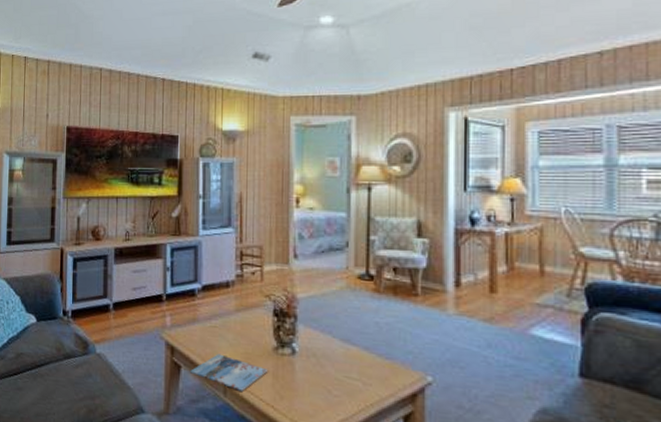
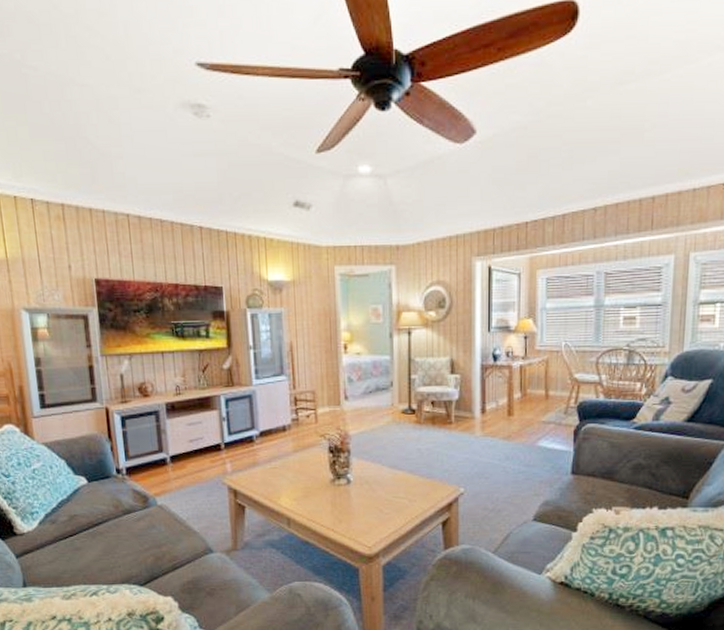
magazine: present [189,353,269,393] -> none [253,491,327,522]

